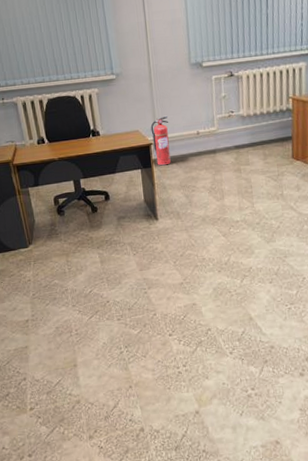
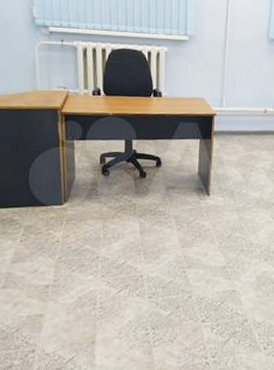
fire extinguisher: present [150,116,171,166] -> none [217,88,237,140]

